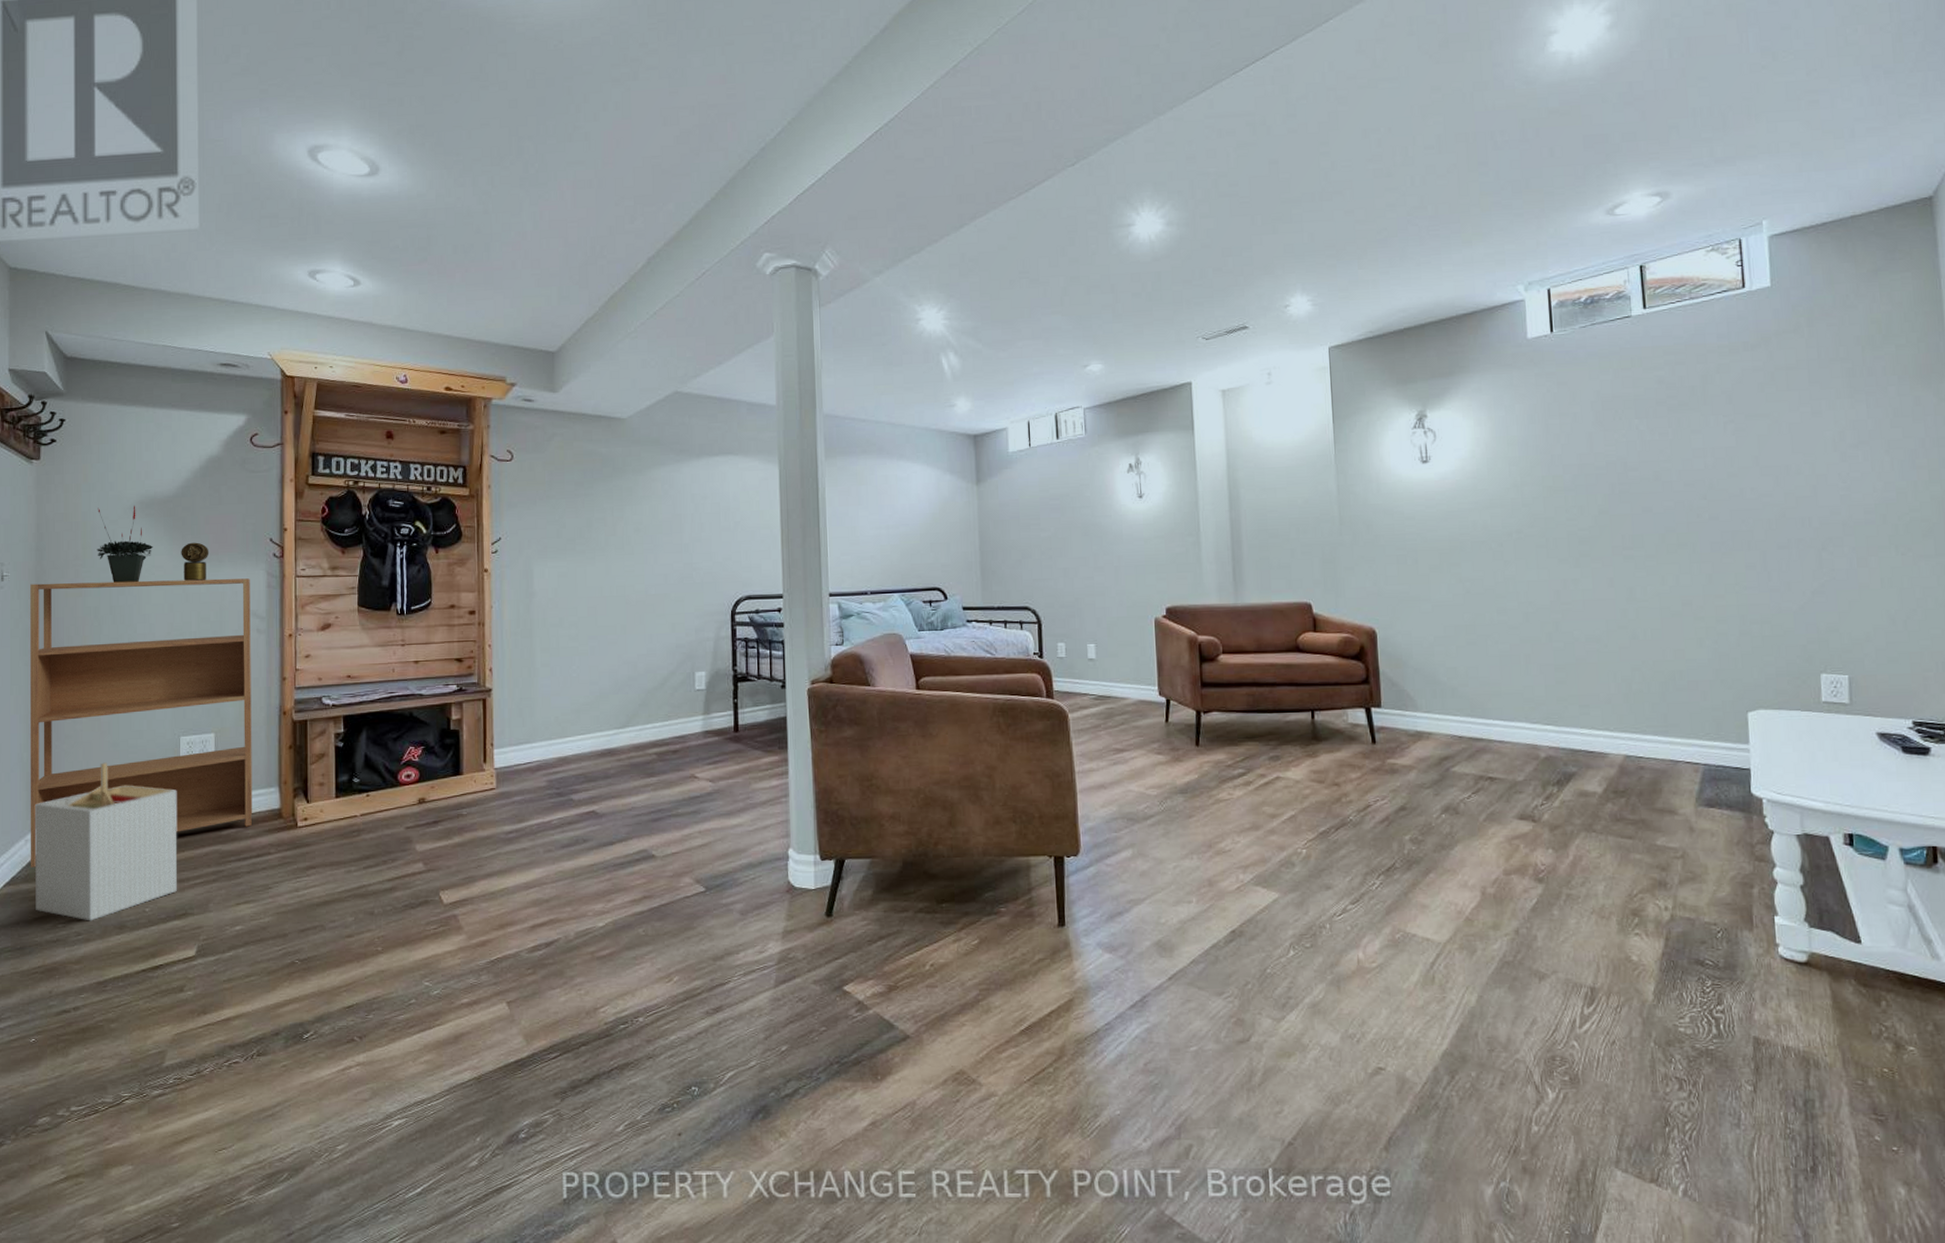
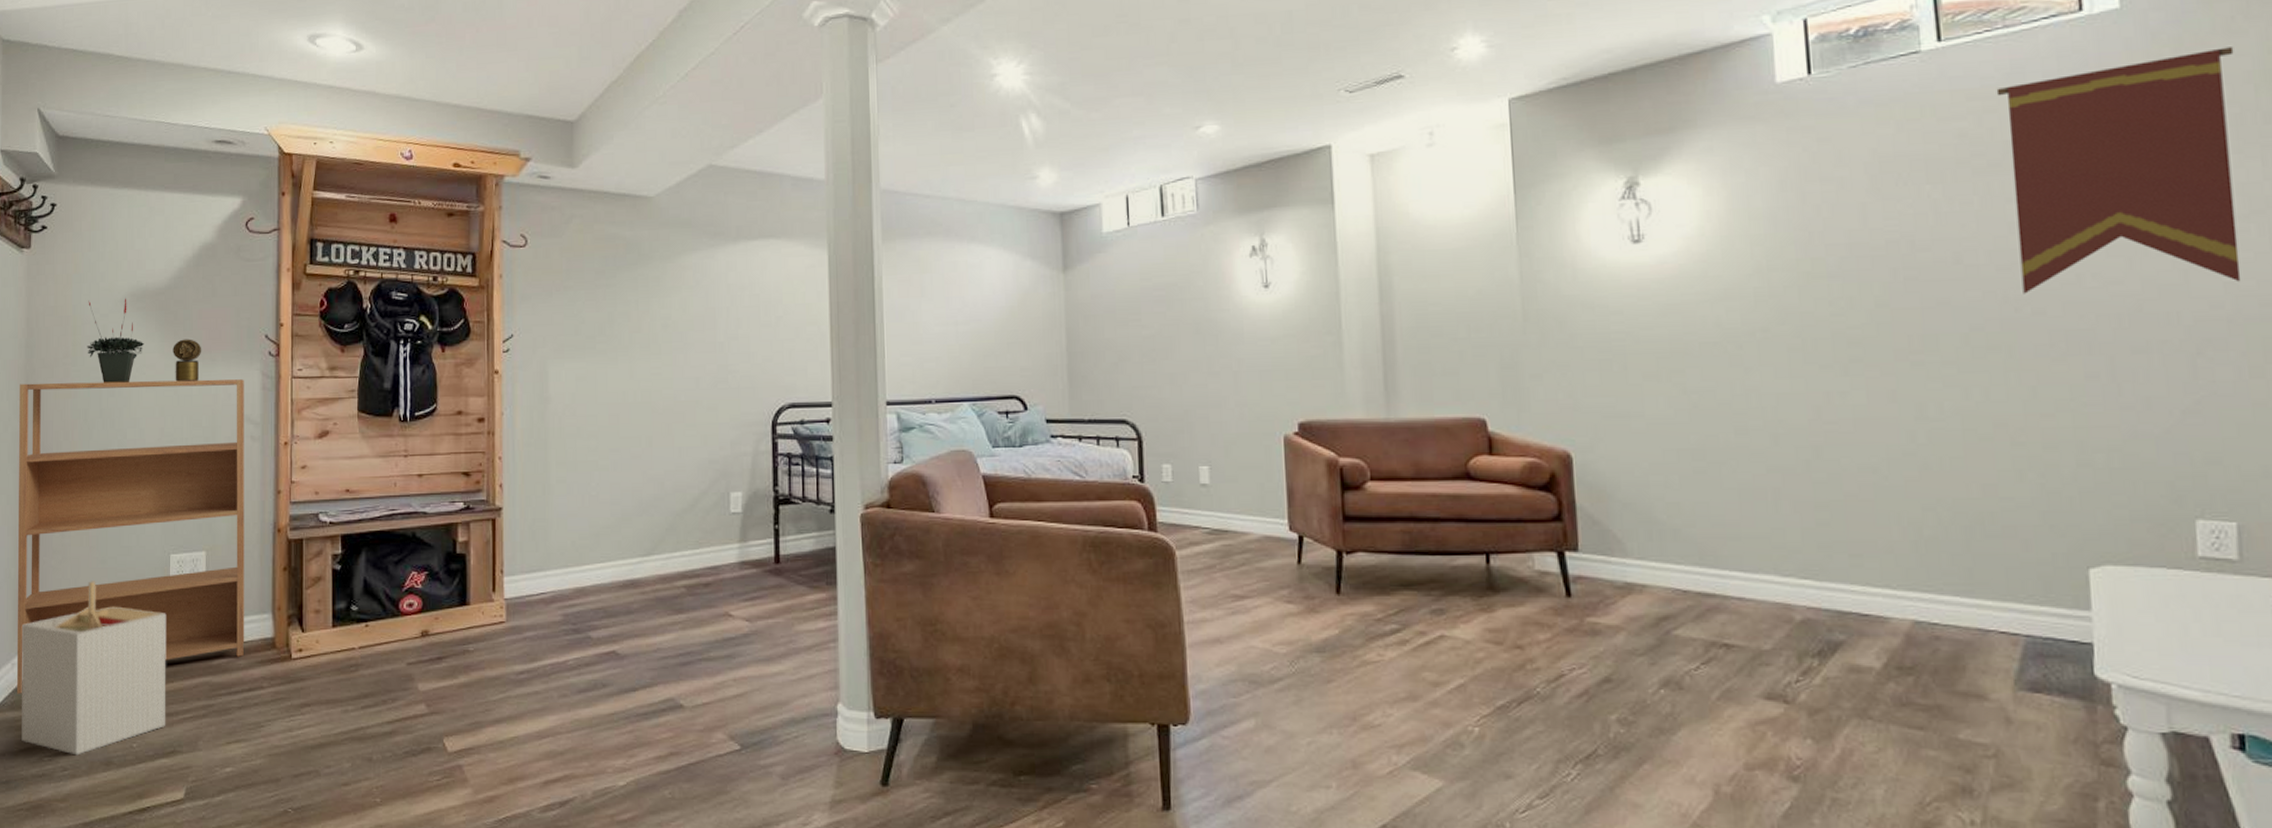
pennant: none [1684,318,1852,504] -> present [1996,47,2241,294]

